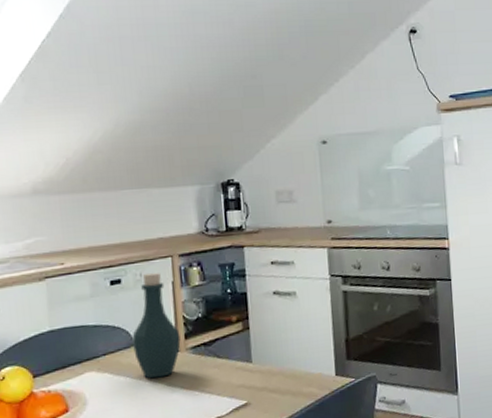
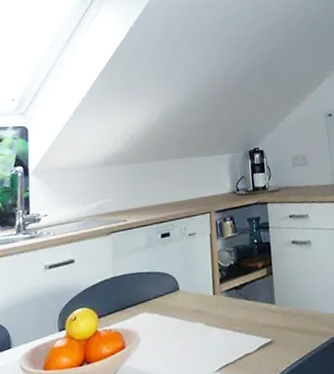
bottle: present [131,272,181,379] -> none [176,226,216,319]

